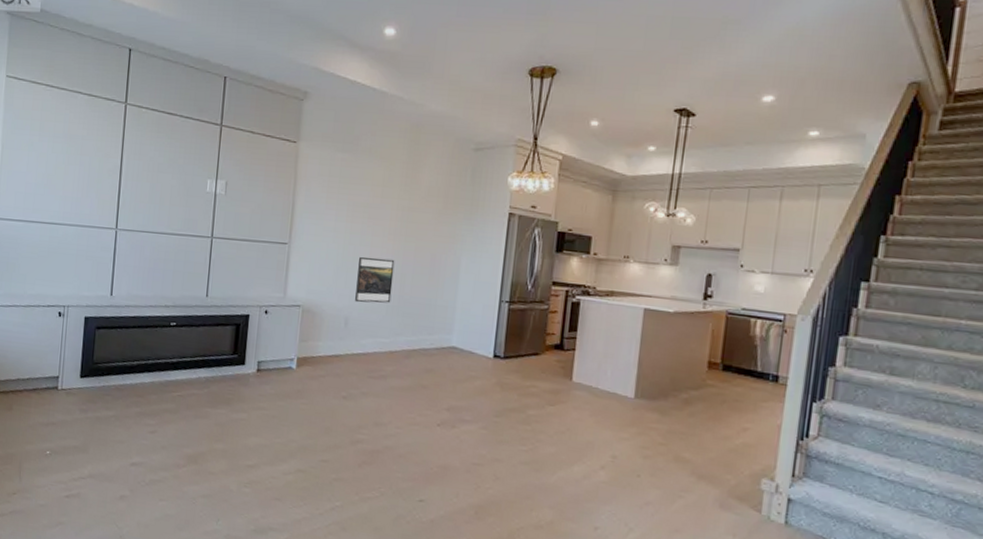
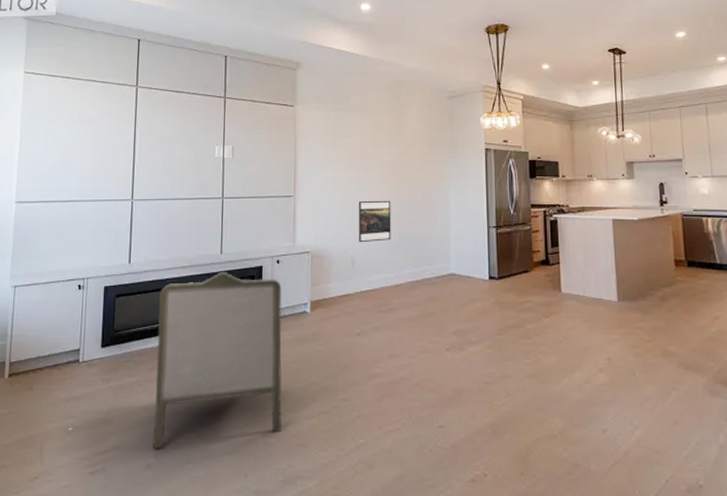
armchair: none [127,315,268,484] -> present [152,271,282,449]

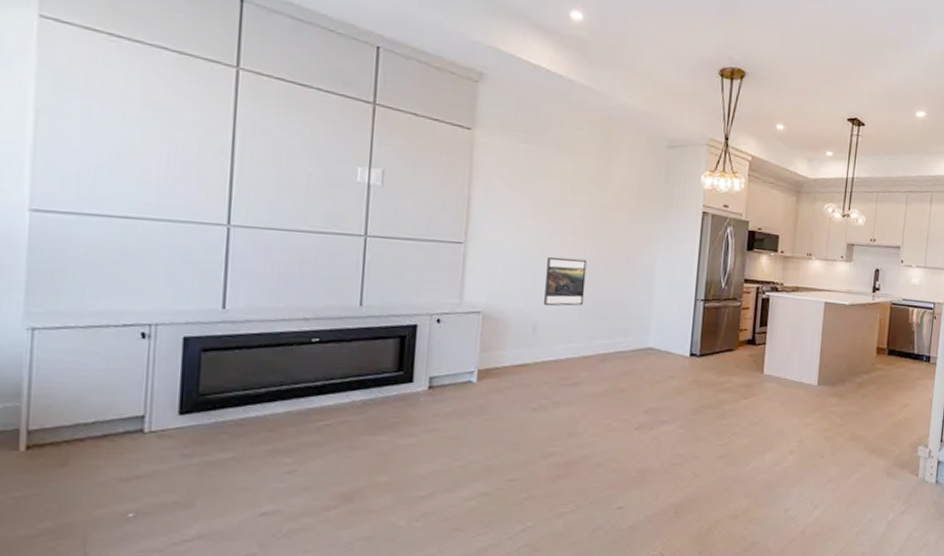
armchair: present [152,271,282,449] -> none [255,327,442,537]

